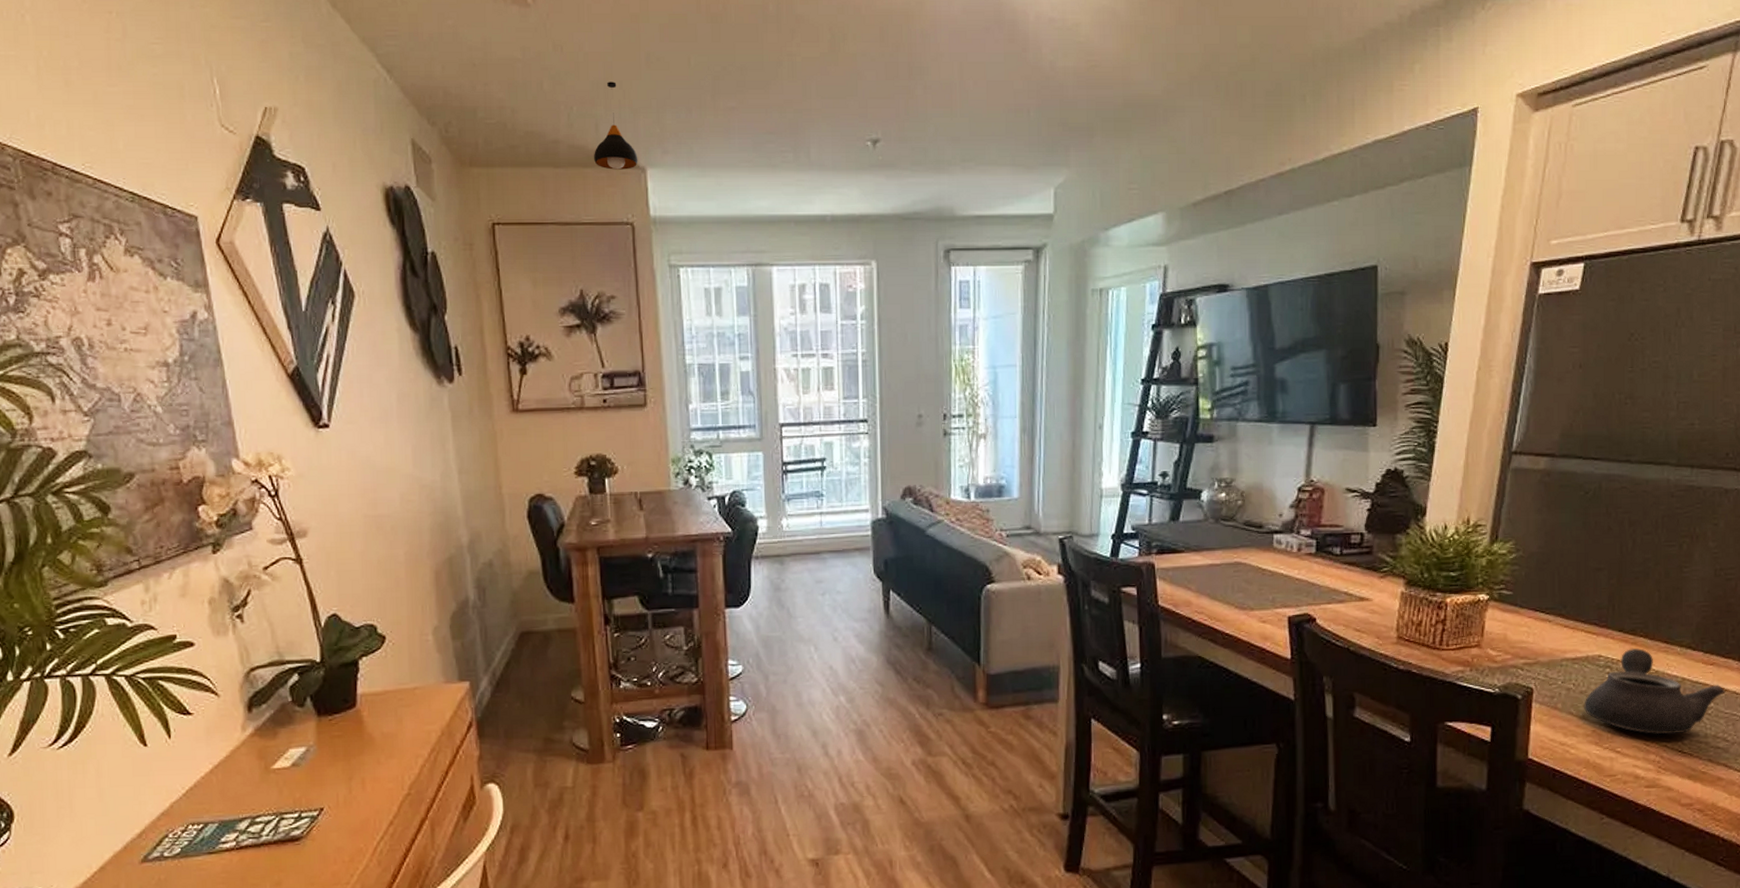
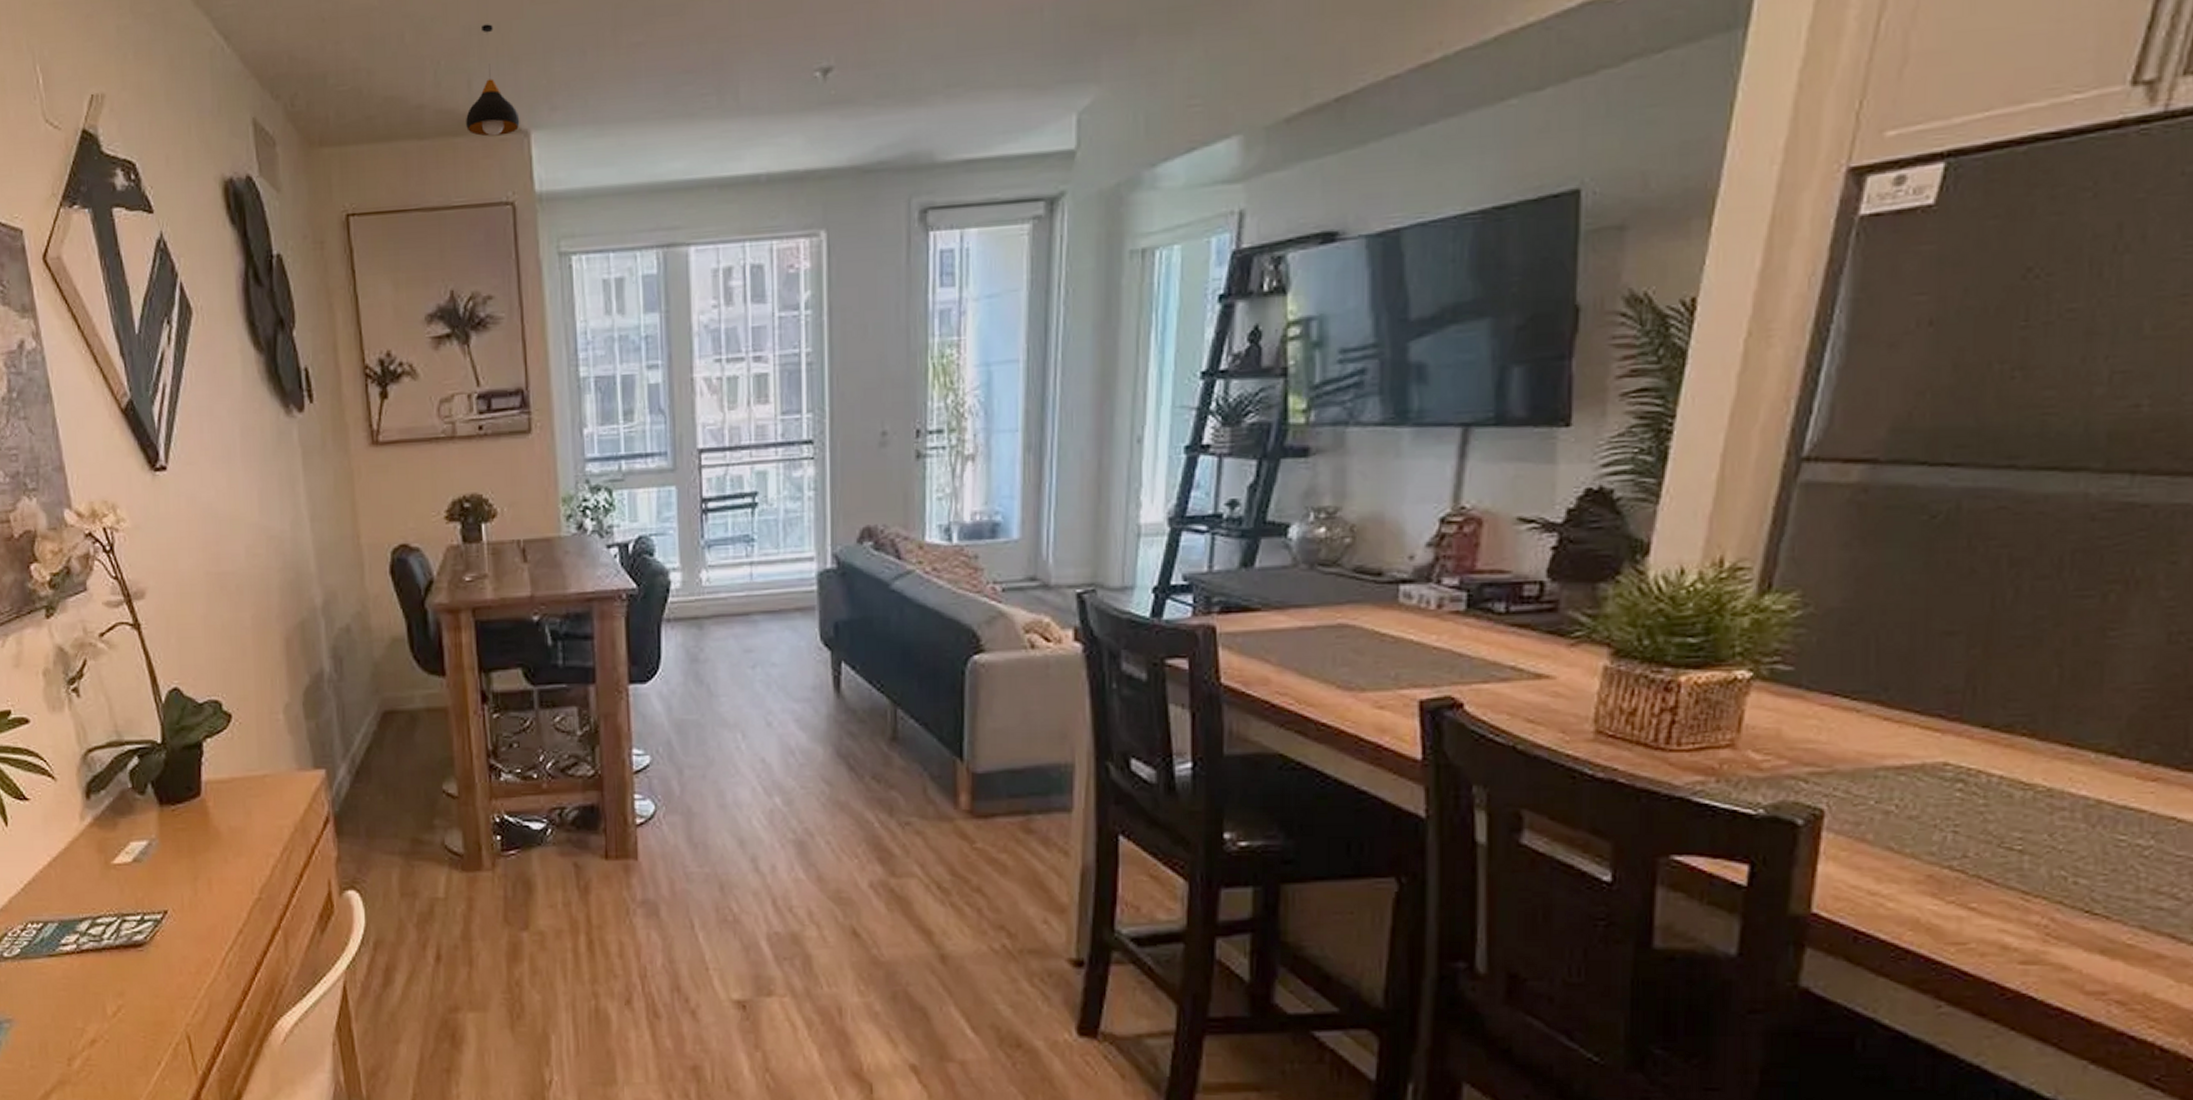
teapot: present [1584,648,1726,735] -> none [1913,752,2179,886]

